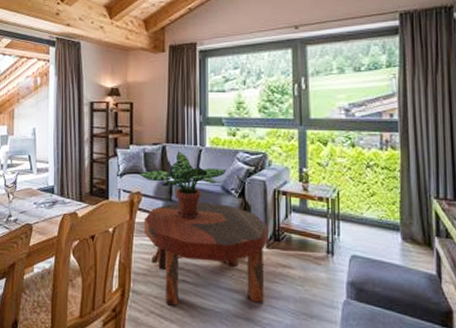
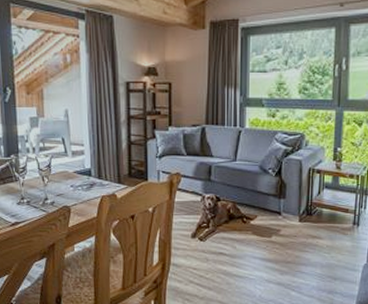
potted plant: present [138,151,227,219] -> none [178,133,265,198]
coffee table: present [144,201,268,306] -> none [183,181,302,275]

